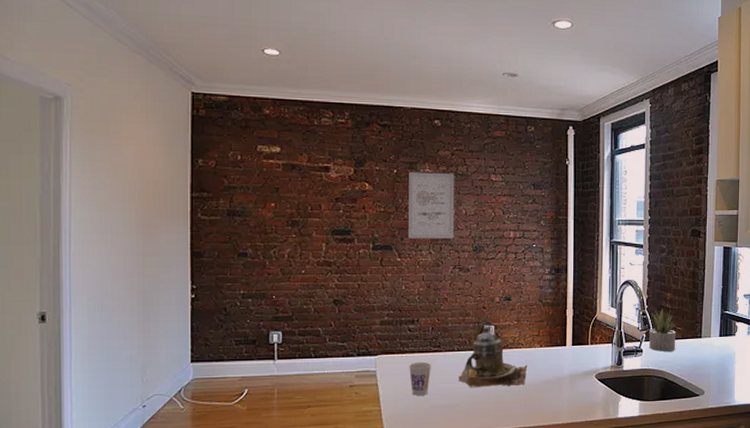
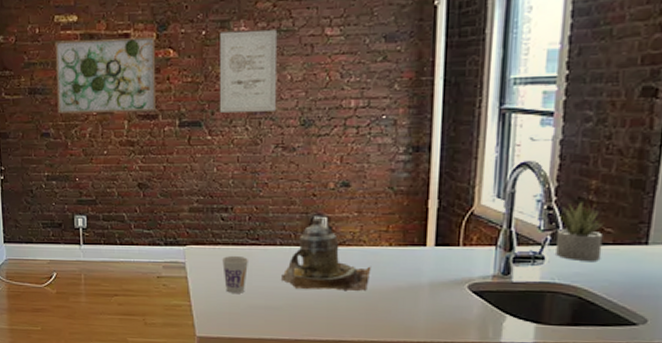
wall art: none [256,168,353,236] -> present [54,37,156,114]

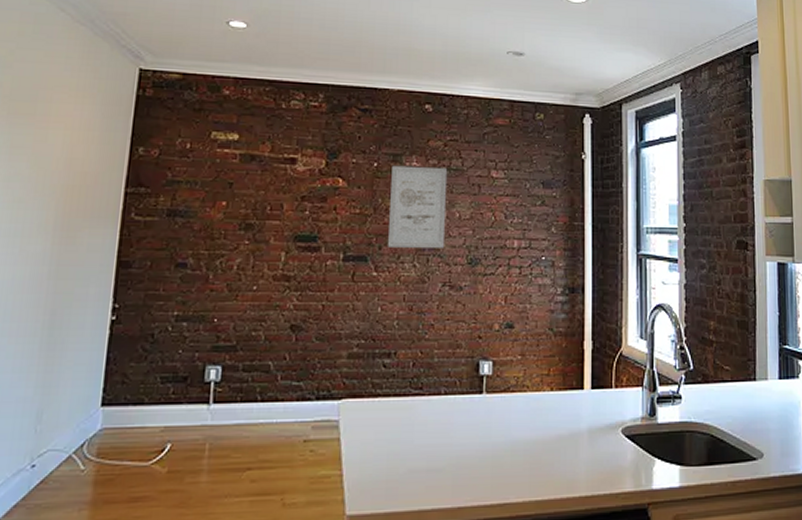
wall art: present [54,37,156,114] -> none [201,159,325,243]
cup: present [222,255,249,293] -> none [381,408,412,455]
teapot: present [282,217,372,292] -> none [445,361,535,445]
succulent plant: present [556,202,605,261] -> none [688,342,724,398]

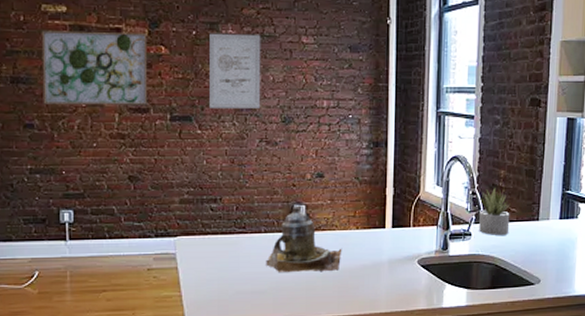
wall art: none [201,159,325,243] -> present [41,30,148,105]
teapot: none [445,361,535,445] -> present [266,205,342,272]
succulent plant: none [688,342,724,398] -> present [479,188,511,235]

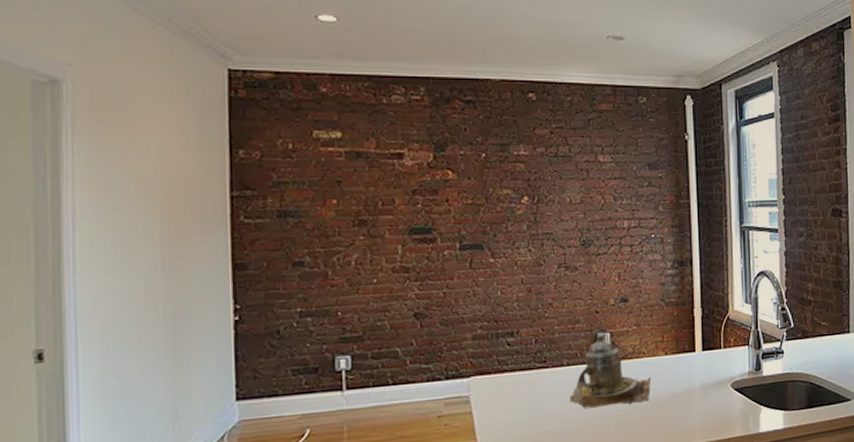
wall art: present [41,30,148,105] -> none [312,157,434,239]
wall art: present [209,33,261,108] -> none [500,154,558,234]
succulent plant: present [479,188,511,235] -> none [789,302,822,352]

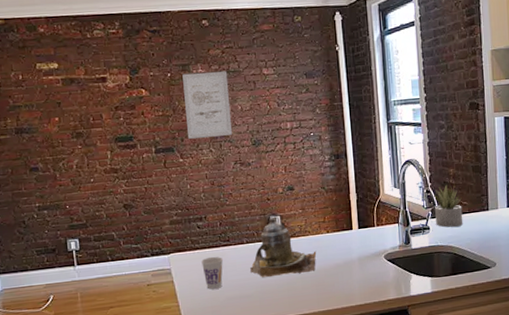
wall art: none [500,154,558,234] -> present [182,71,232,139]
cup: none [509,381,538,423] -> present [201,256,224,289]
succulent plant: none [789,302,822,352] -> present [433,185,463,228]

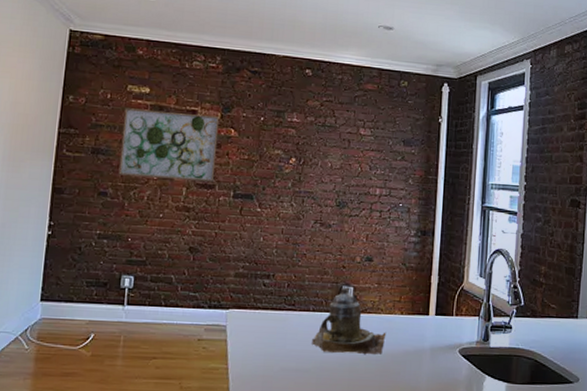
wall art: none [38,80,134,150] -> present [118,108,220,182]
wall art: present [182,71,232,139] -> none [271,120,323,192]
cup: present [201,256,224,289] -> none [260,319,285,356]
succulent plant: present [433,185,463,228] -> none [519,283,551,331]

